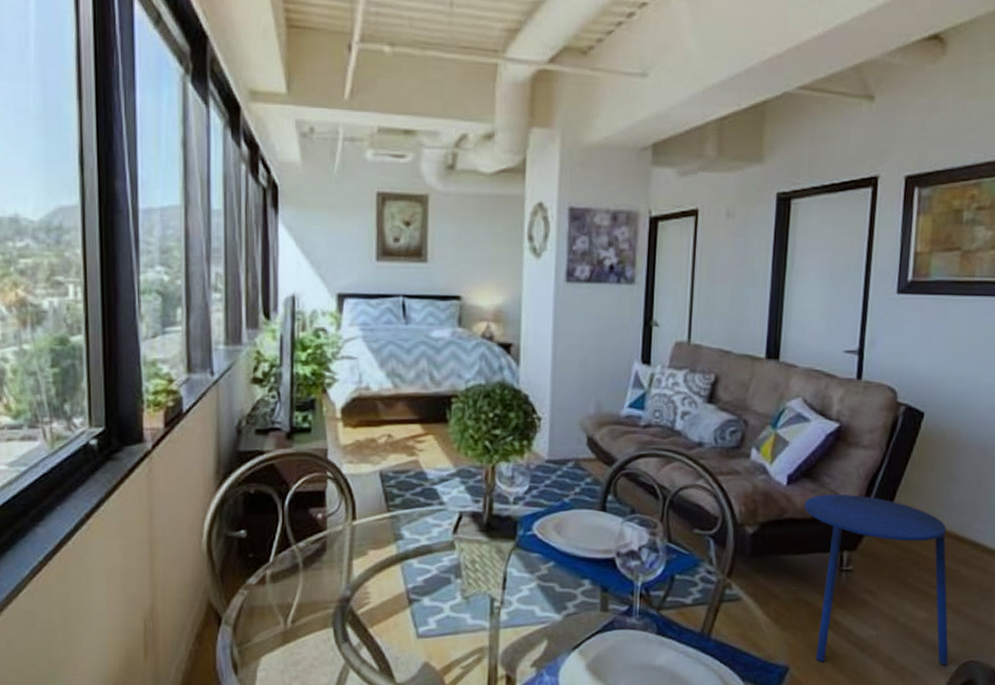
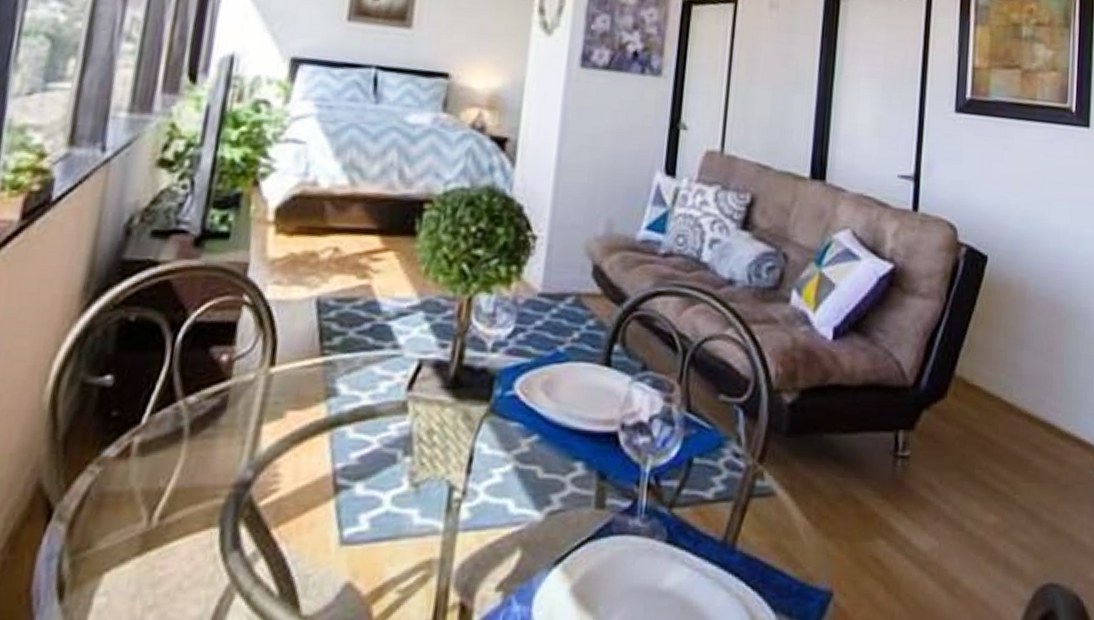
side table: present [804,494,949,666] -> none [852,354,1025,591]

